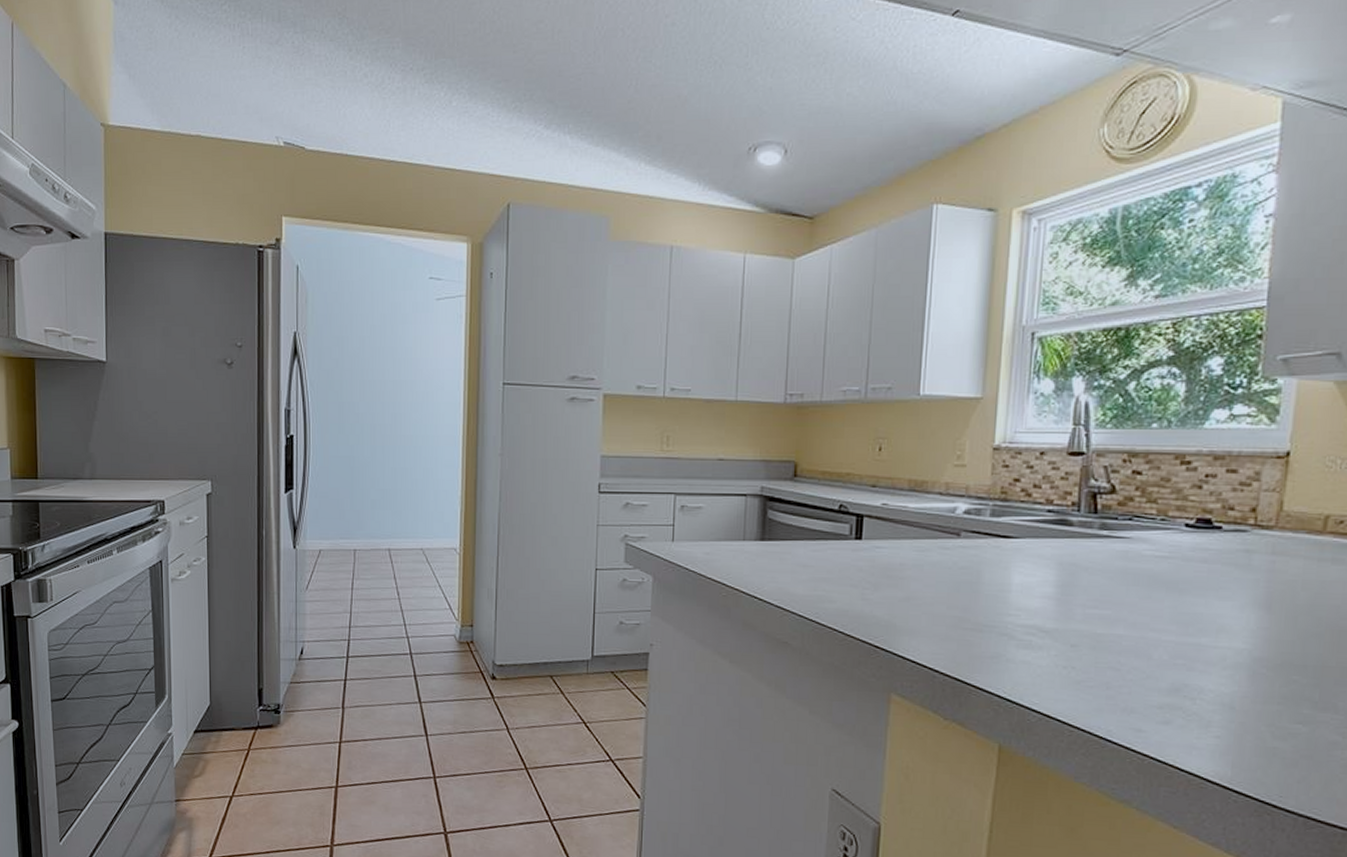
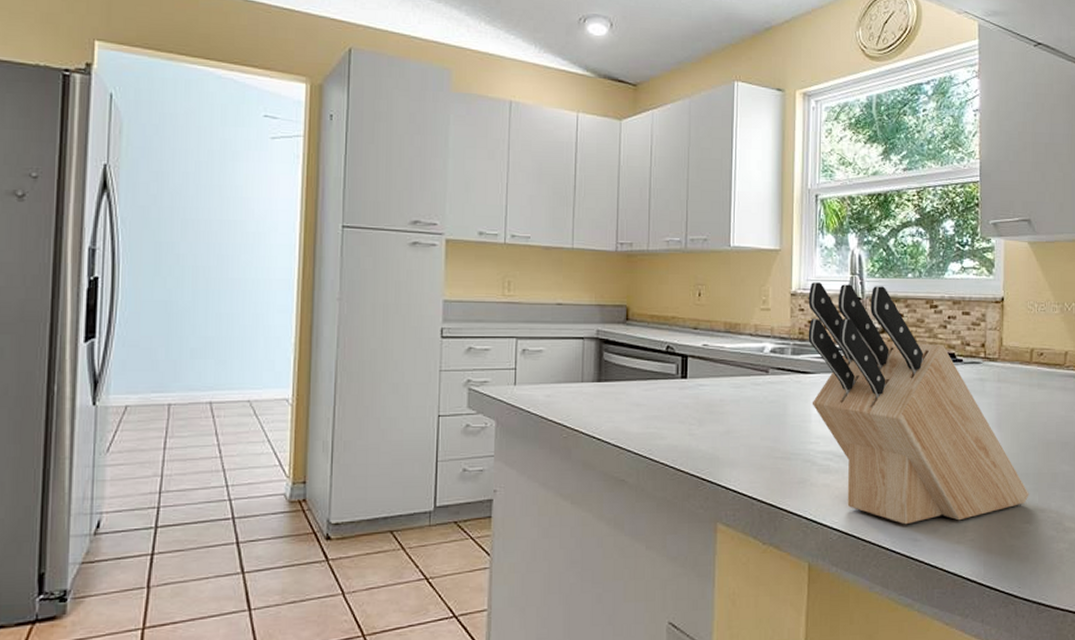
knife block: none [1012,435,1306,714] -> present [808,282,1029,525]

